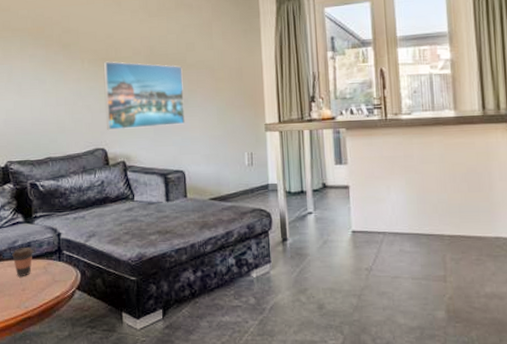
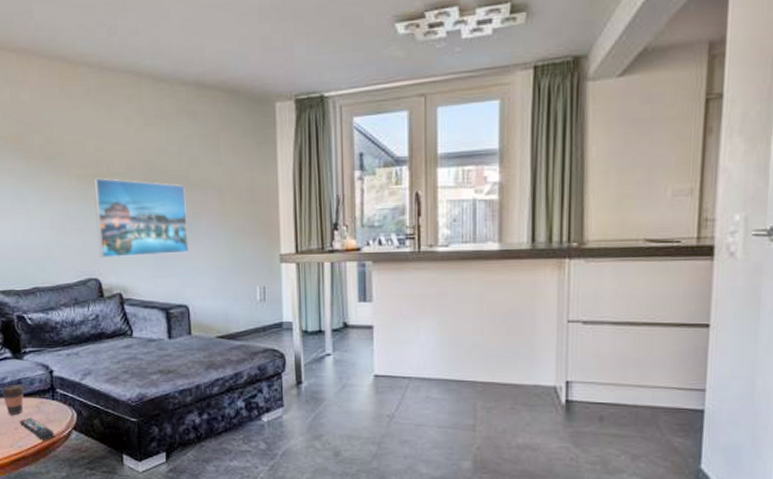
remote control: none [27,278,59,301] -> present [19,417,55,441]

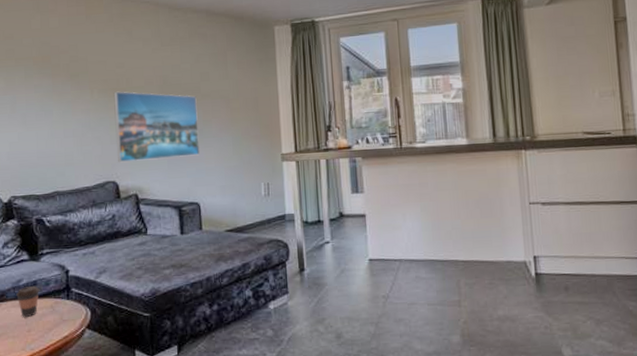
remote control: present [19,417,55,441] -> none [32,318,68,342]

